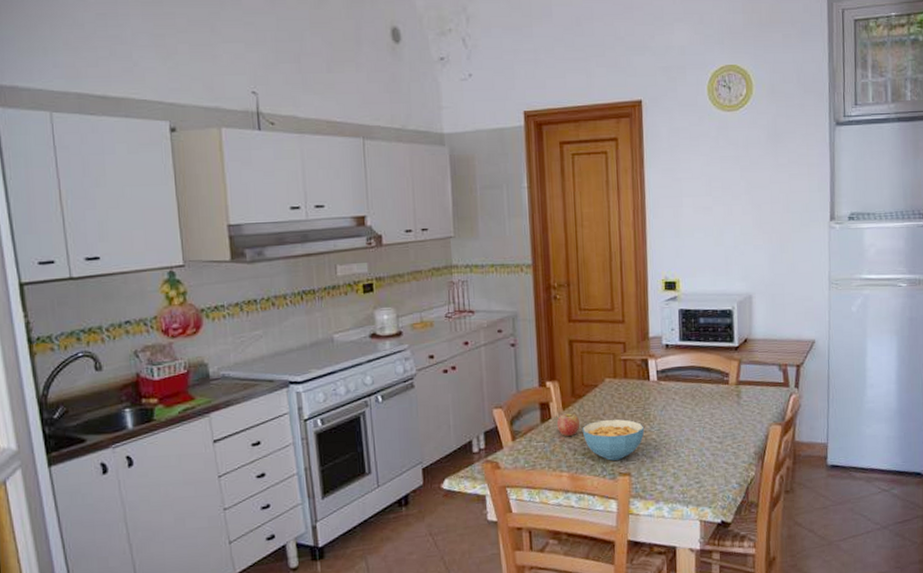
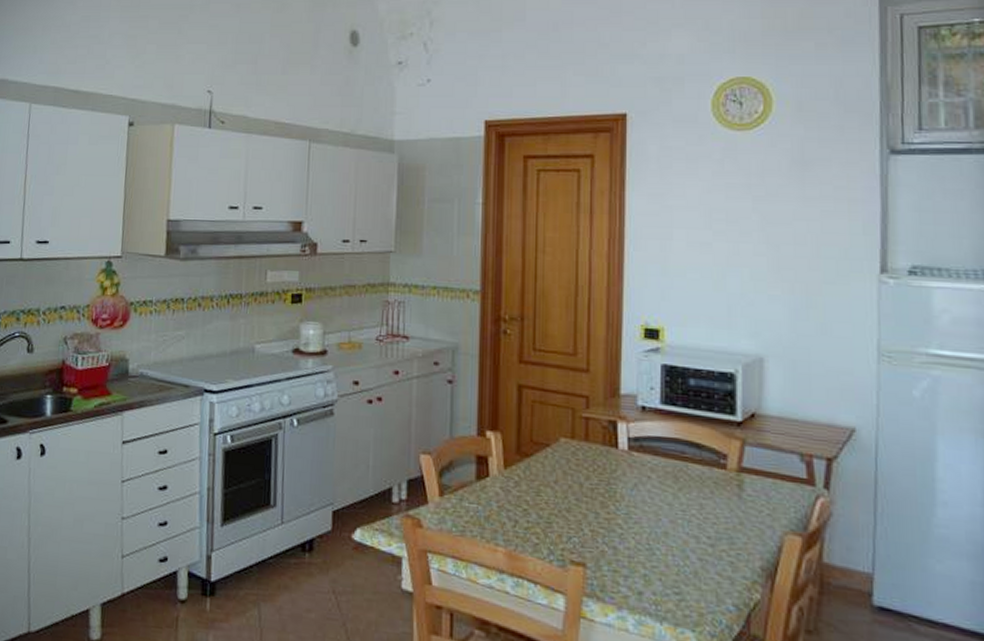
fruit: present [556,413,581,437] -> none [495,473,525,504]
cereal bowl: present [582,419,645,461] -> none [526,489,608,544]

